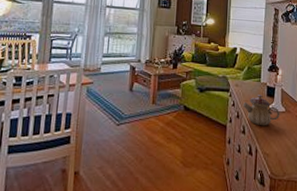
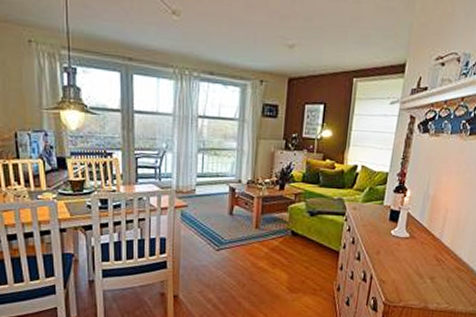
teapot: present [243,95,280,126] -> none [360,219,403,253]

